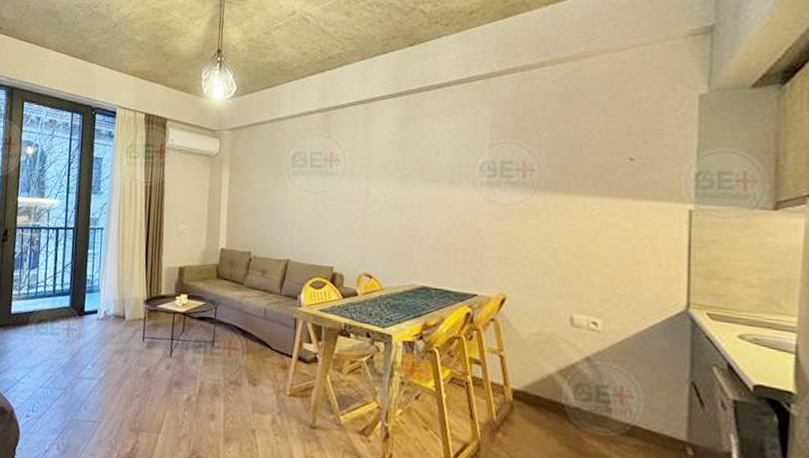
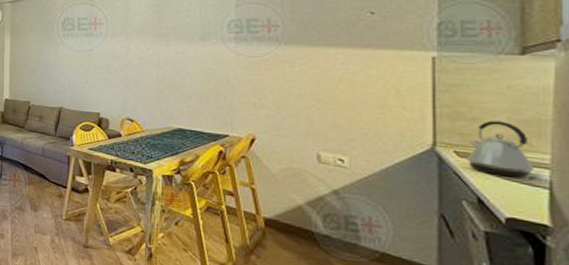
kettle: none [718,280,781,343] -> present [466,120,533,179]

